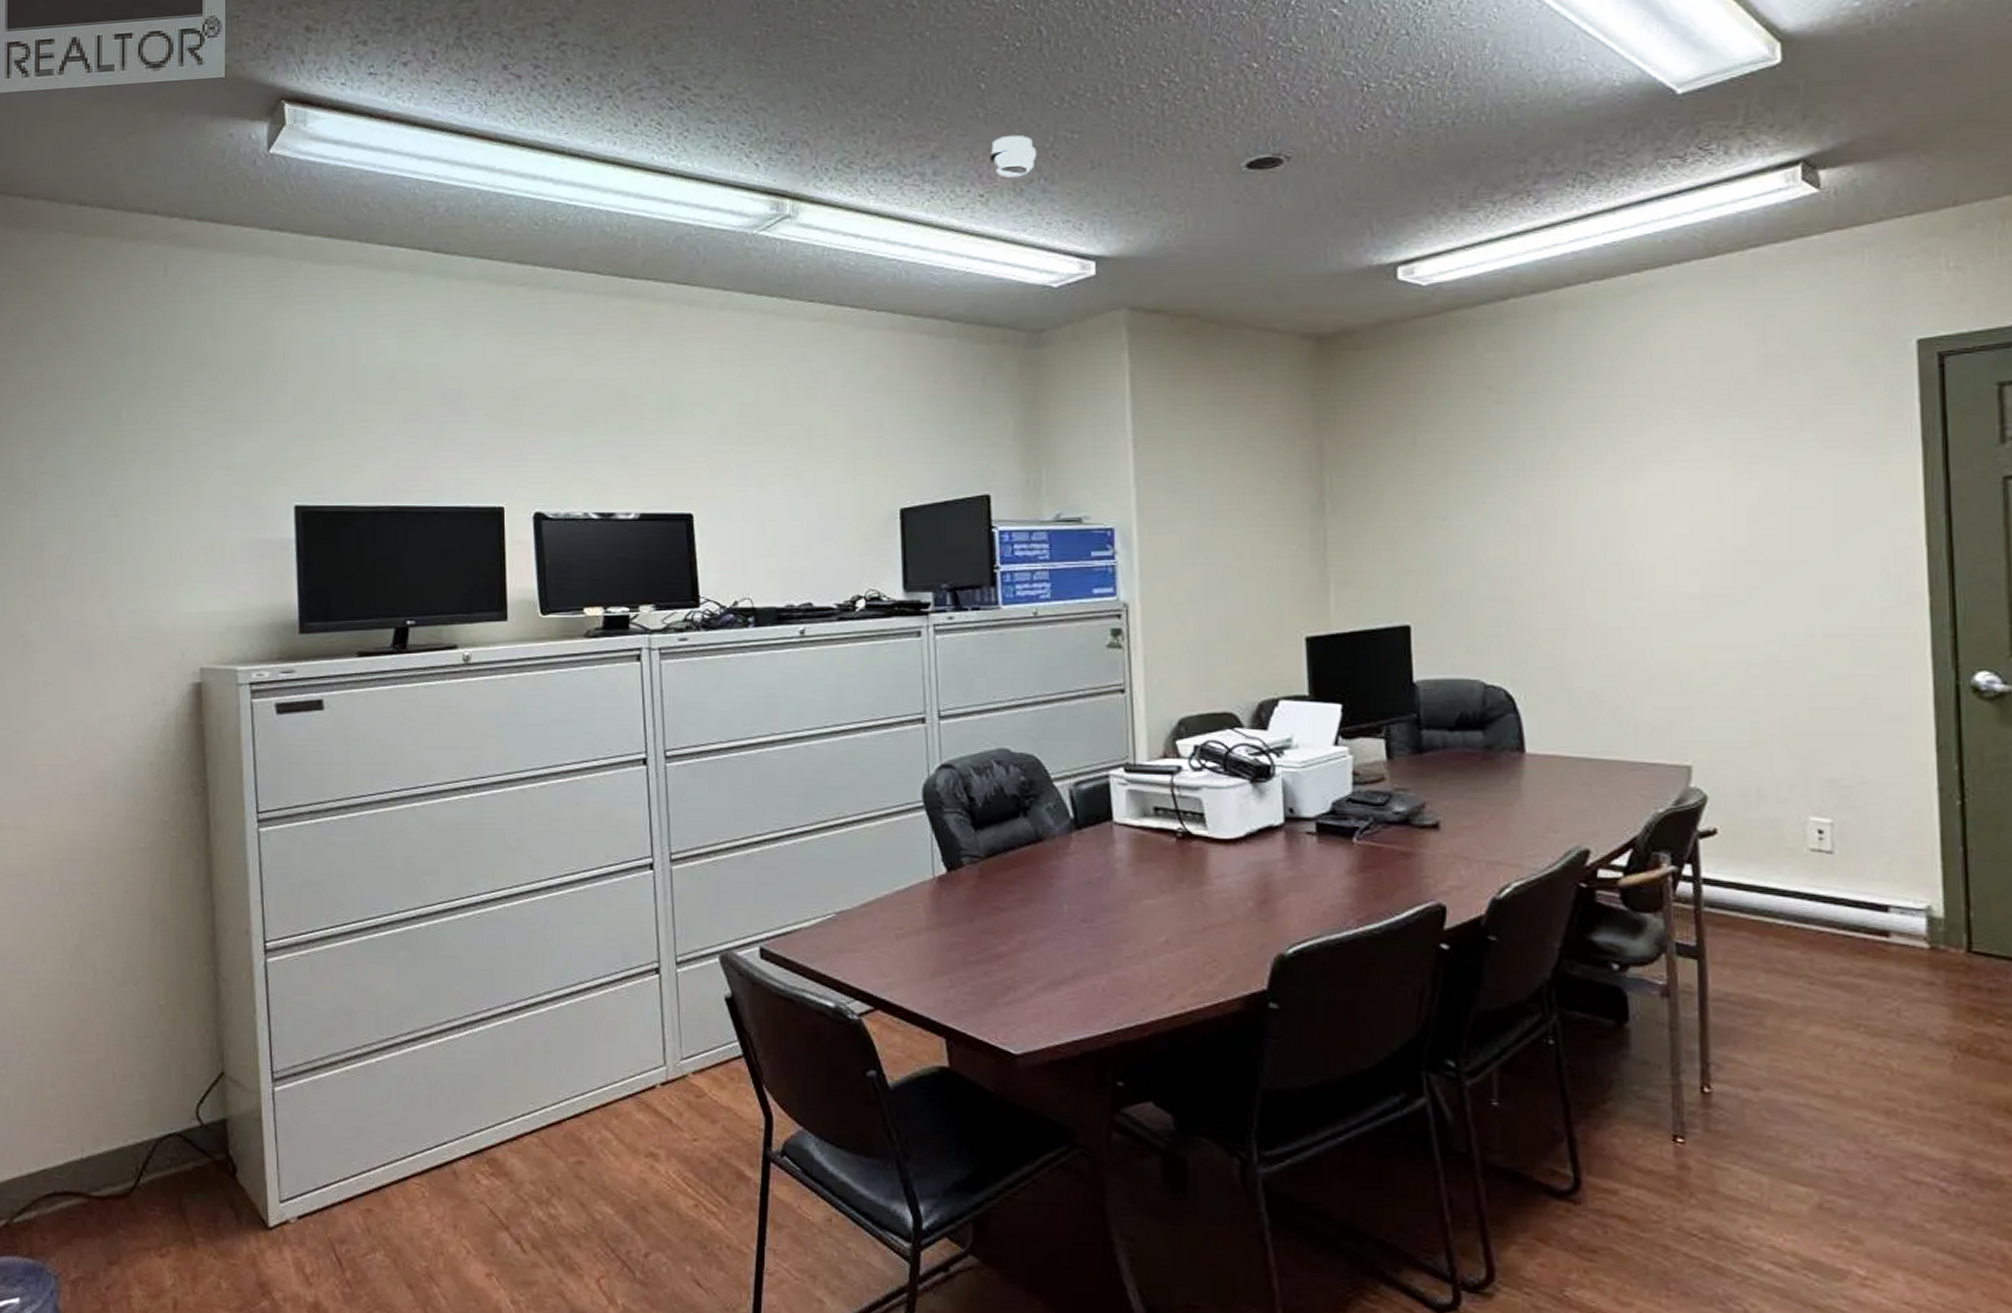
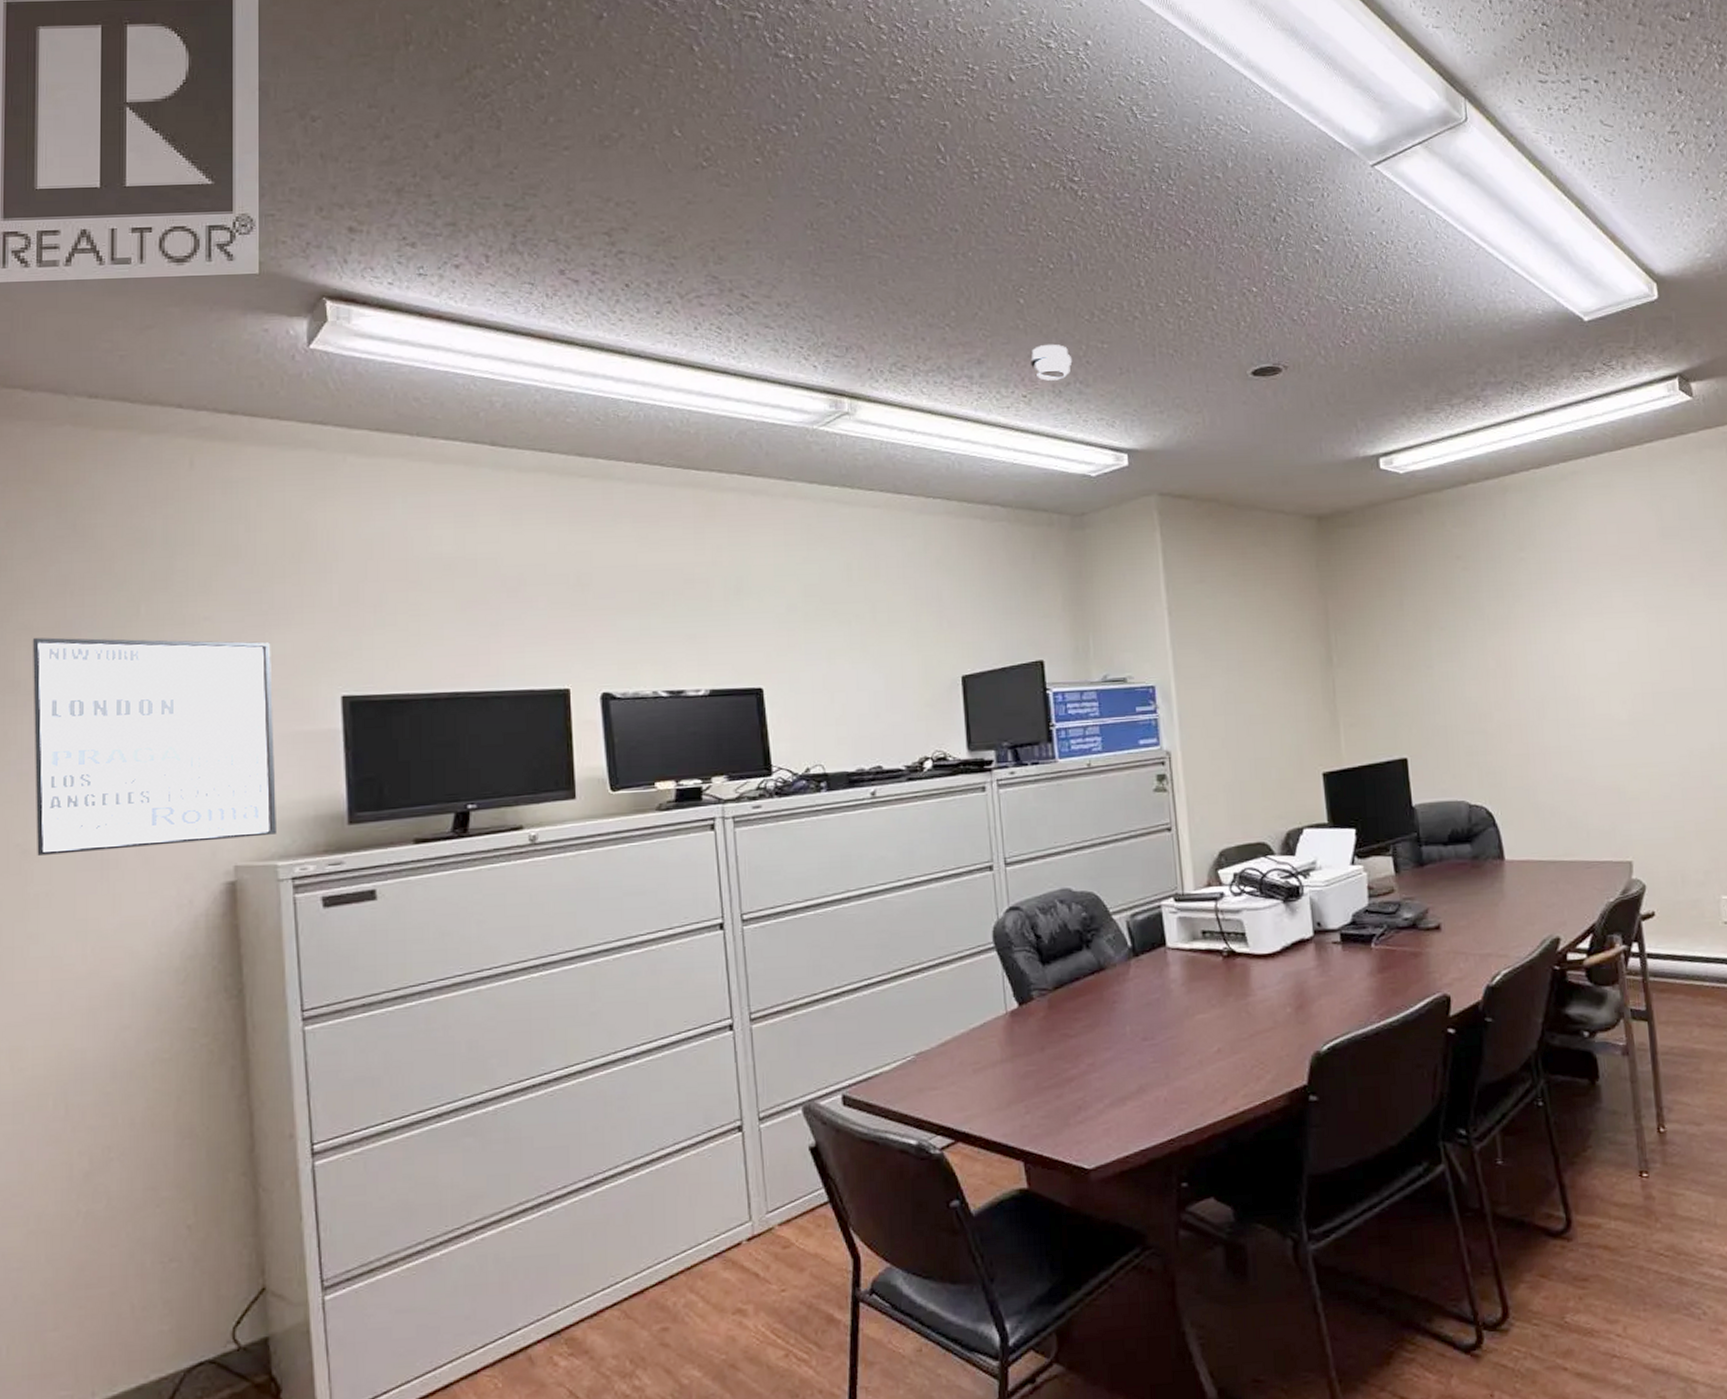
wall art: none [32,439,236,647] -> present [32,637,276,855]

